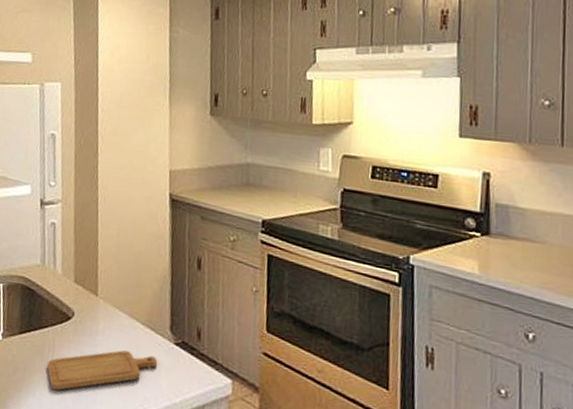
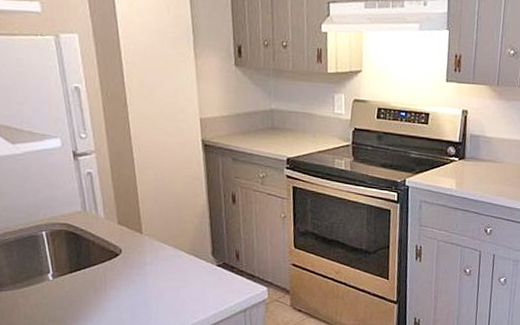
chopping board: present [46,350,158,391] -> none [101,276,204,315]

